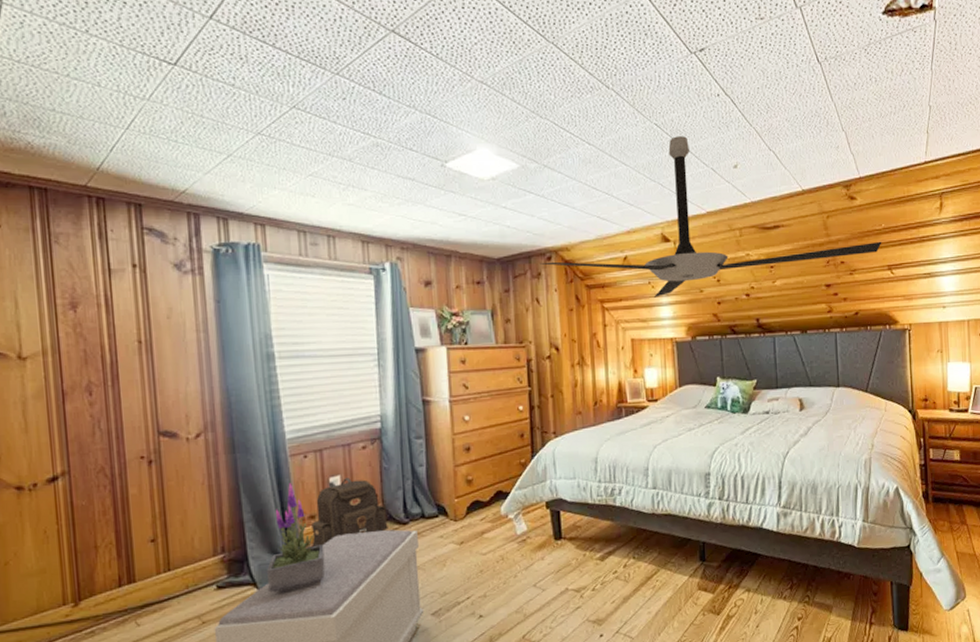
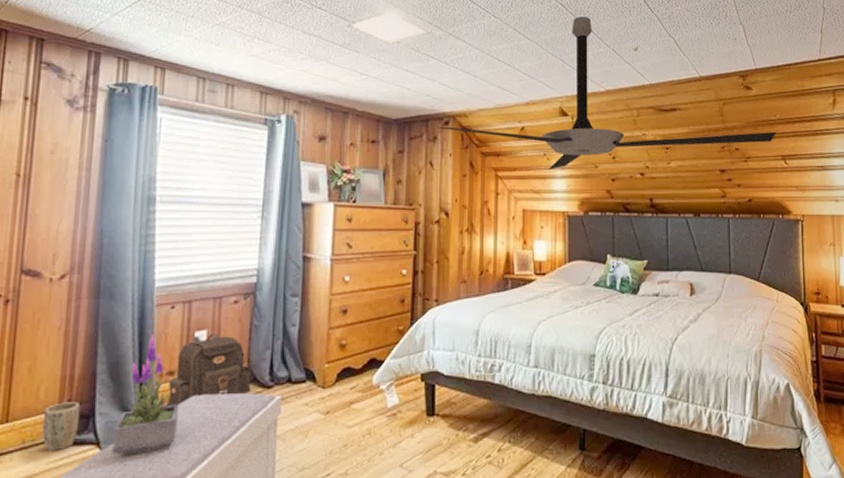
plant pot: none [201,548,235,594] -> present [42,402,81,452]

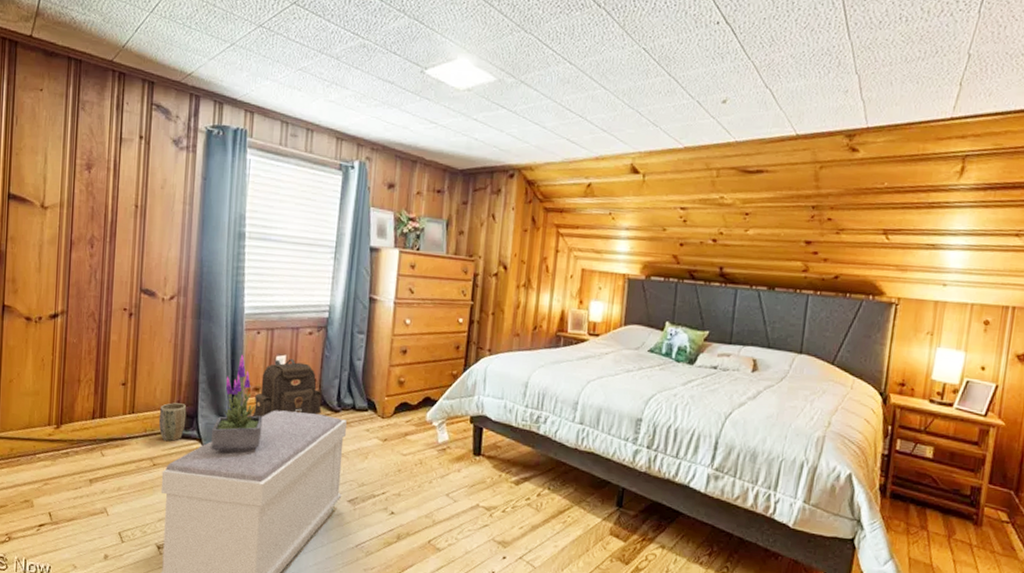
ceiling fan: present [437,16,776,170] -> none [501,63,881,230]

